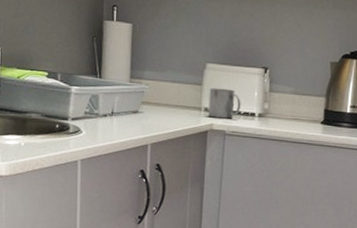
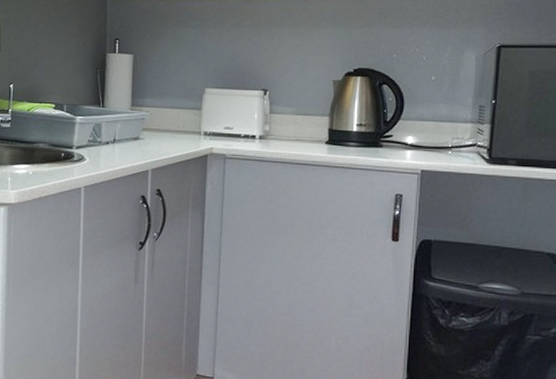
mug: present [208,87,241,119] -> none [208,112,241,142]

